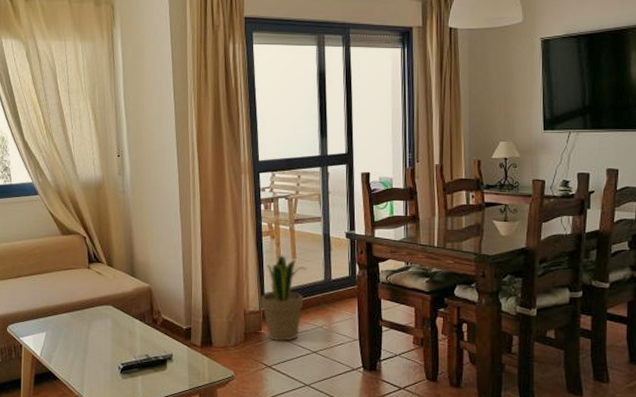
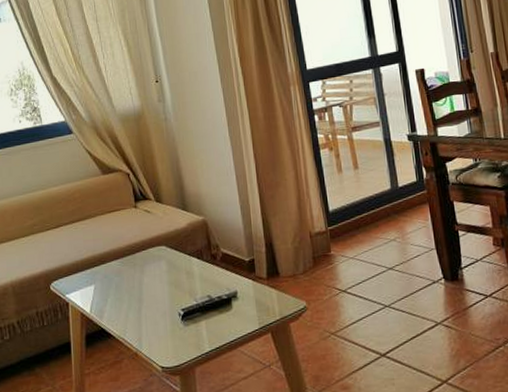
potted plant: present [260,254,308,341] -> none [325,166,373,262]

